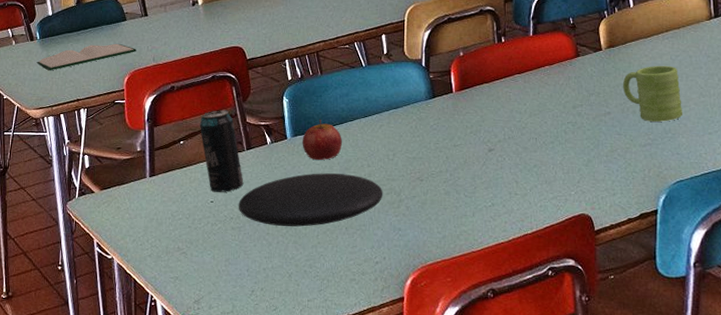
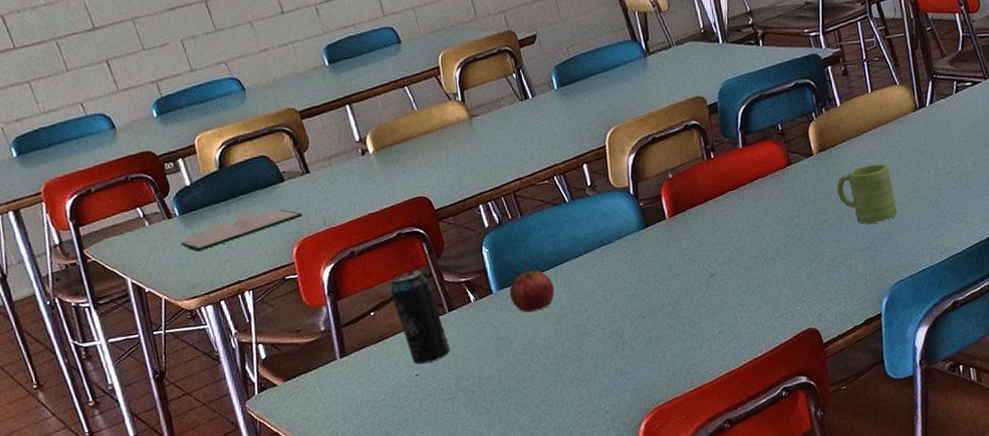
plate: present [238,173,383,227] -> none [447,322,605,391]

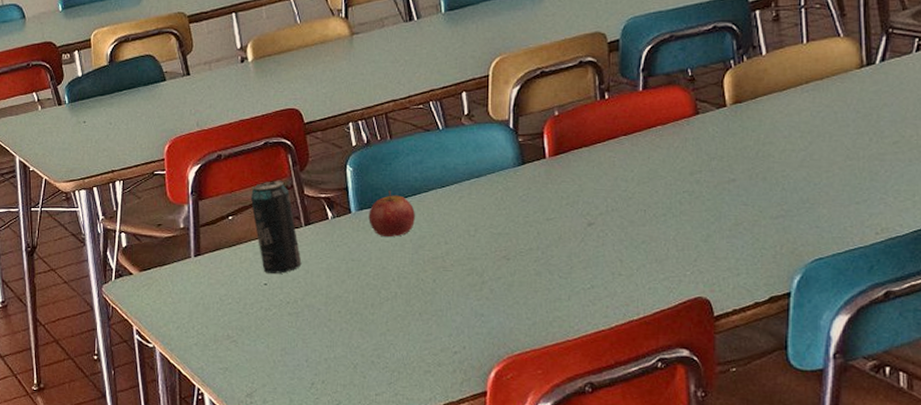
hardback book: present [180,209,303,252] -> none [65,107,178,139]
mug: present [837,163,897,224] -> none [752,123,824,190]

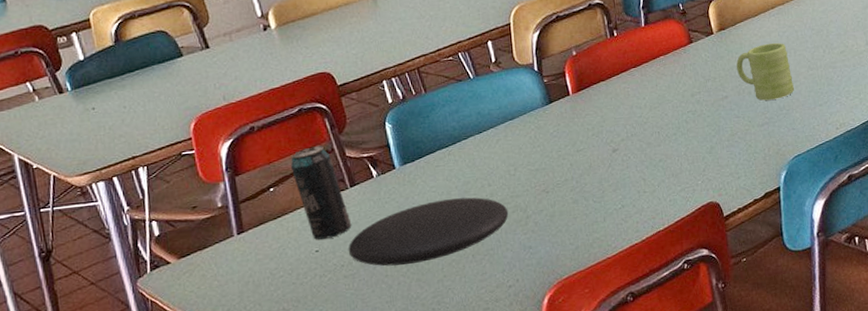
plate: none [295,251,463,312] -> present [348,197,509,266]
apple: present [368,190,415,237] -> none [412,141,458,187]
mug: none [752,123,824,190] -> present [736,42,794,101]

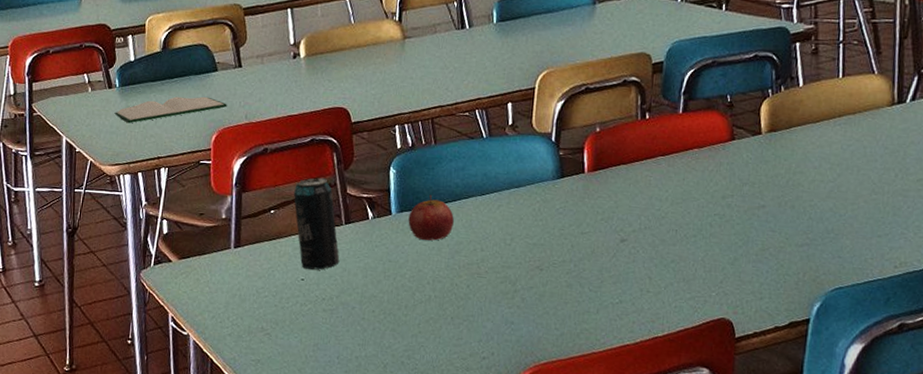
hardback book: none [71,84,201,128] -> present [114,96,227,124]
plate: present [348,197,509,266] -> none [331,254,497,314]
apple: none [412,141,458,187] -> present [408,194,454,241]
mug: present [736,42,794,101] -> none [782,155,850,220]

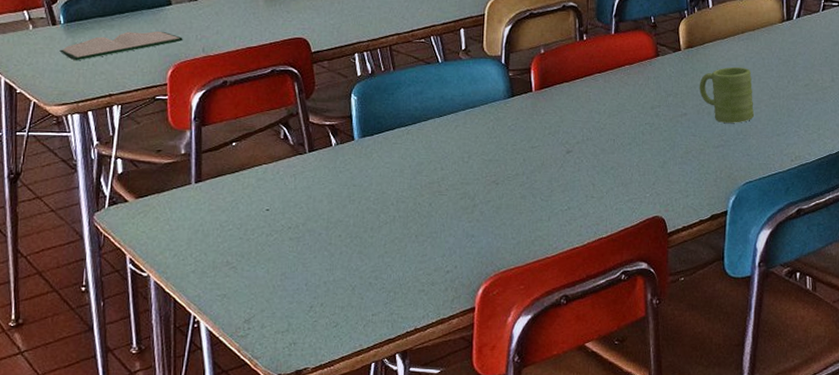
beverage can: present [293,177,340,270] -> none [255,108,305,199]
apple: present [408,194,454,241] -> none [370,118,414,163]
mug: none [782,155,850,220] -> present [700,66,754,123]

